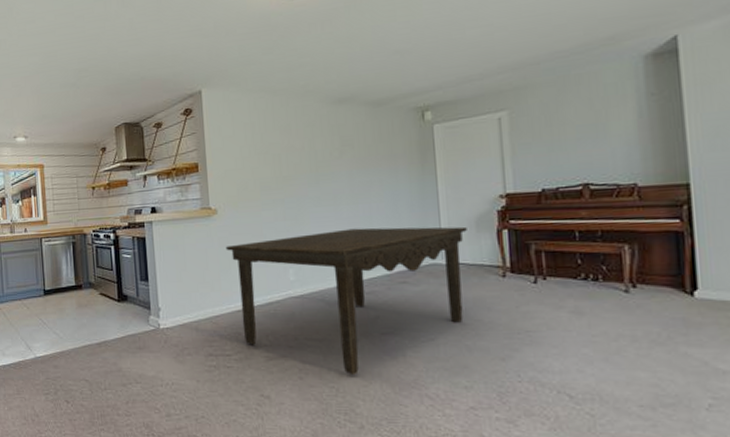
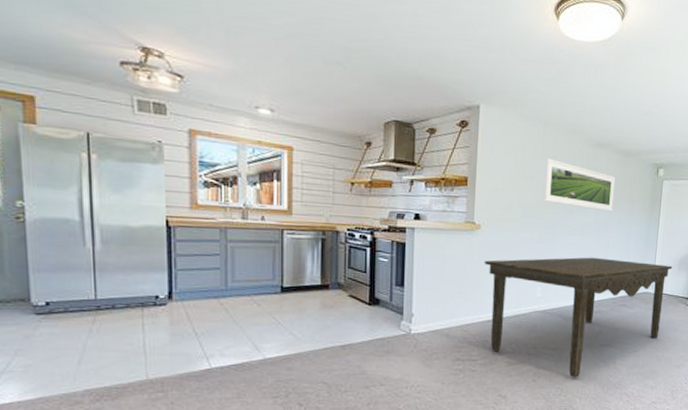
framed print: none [279,127,371,175] -> present [543,158,616,212]

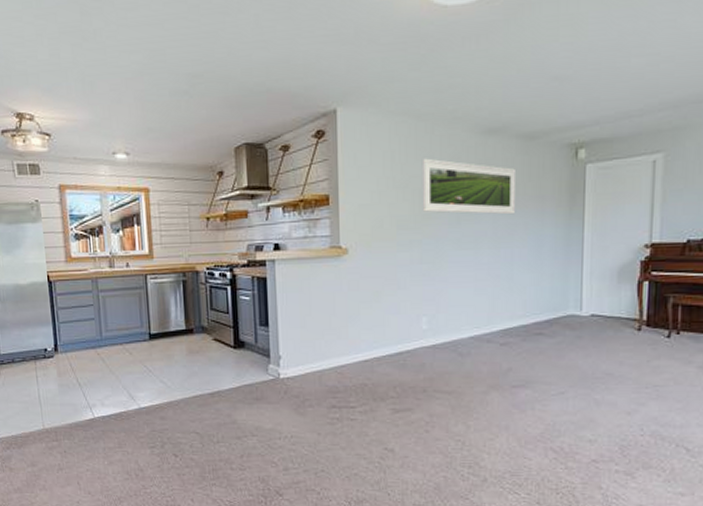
dining table: present [484,257,672,378] -> none [355,274,609,428]

